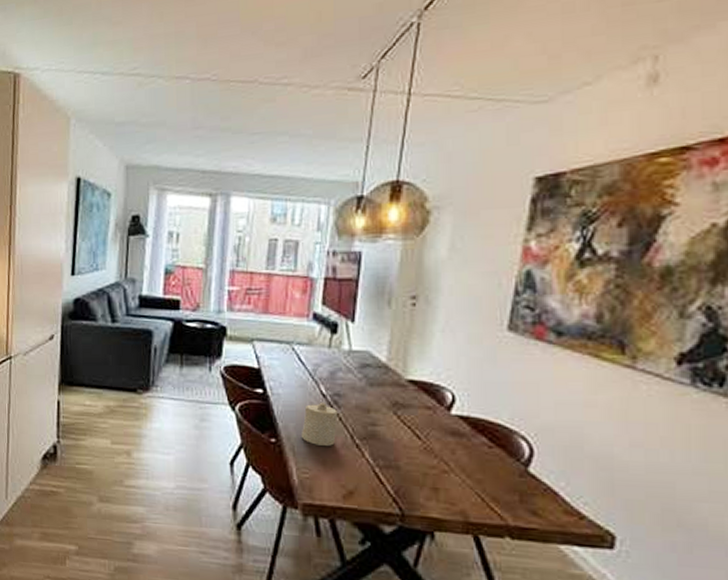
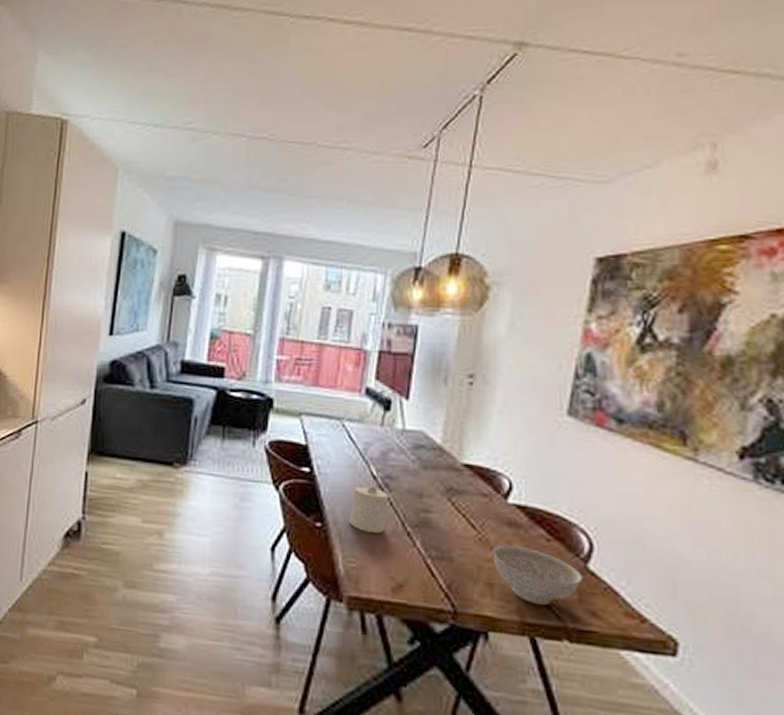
decorative bowl: none [437,452,524,507] -> present [492,544,583,606]

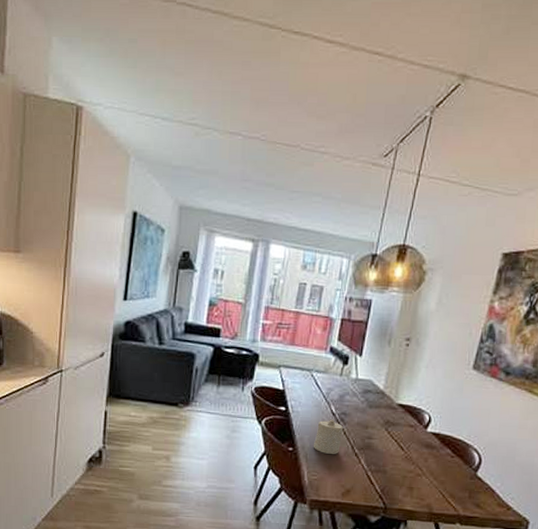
decorative bowl: present [492,544,583,606] -> none [414,460,473,502]

